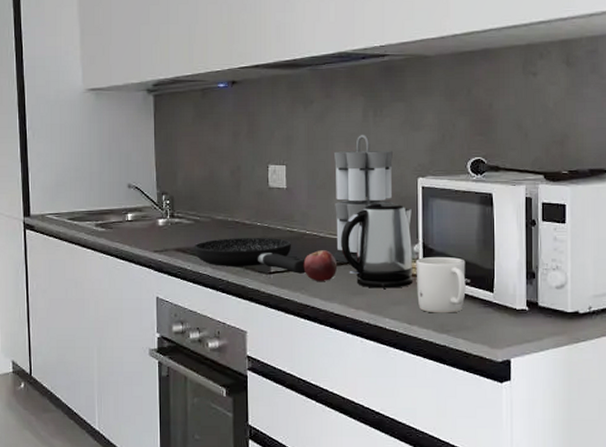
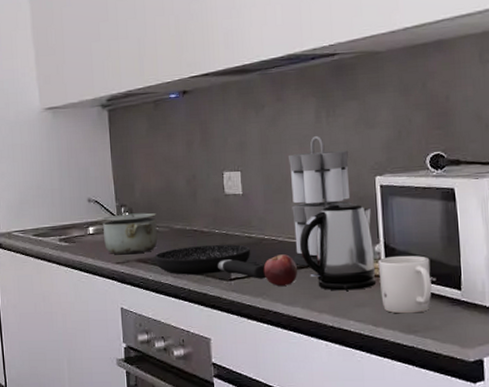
saucepan: none [141,202,198,243] -> present [102,213,158,255]

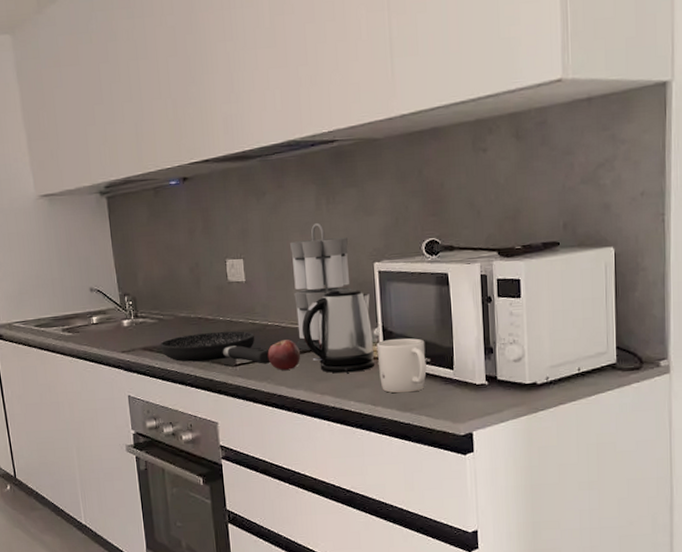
saucepan: present [102,213,158,255] -> none [105,301,163,344]

